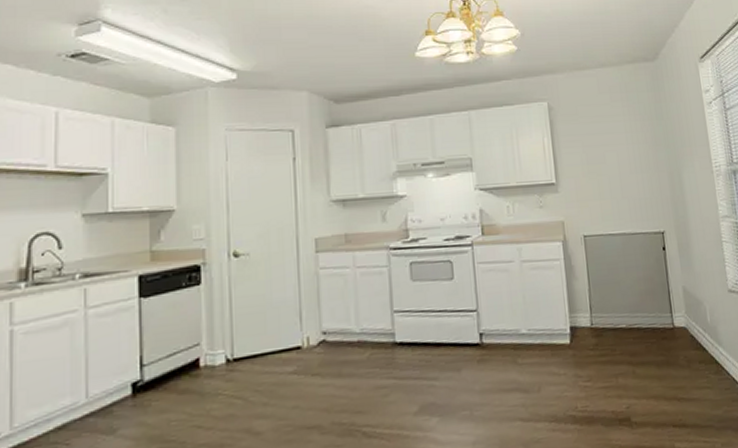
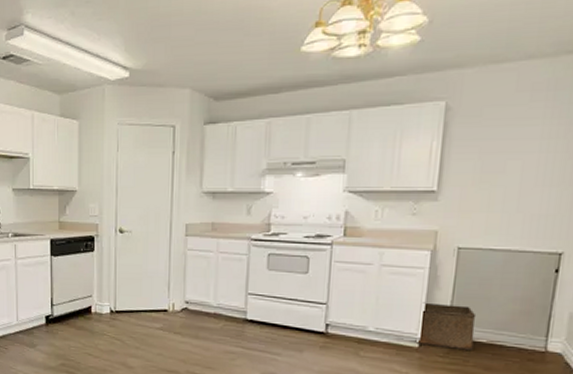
storage bin: none [565,292,617,340] -> present [415,302,477,351]

